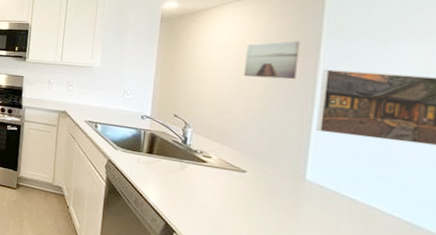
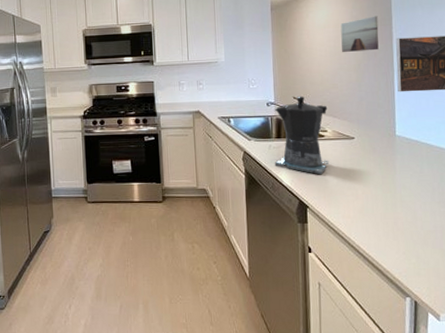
coffee maker: none [141,114,216,202] -> present [274,96,330,174]

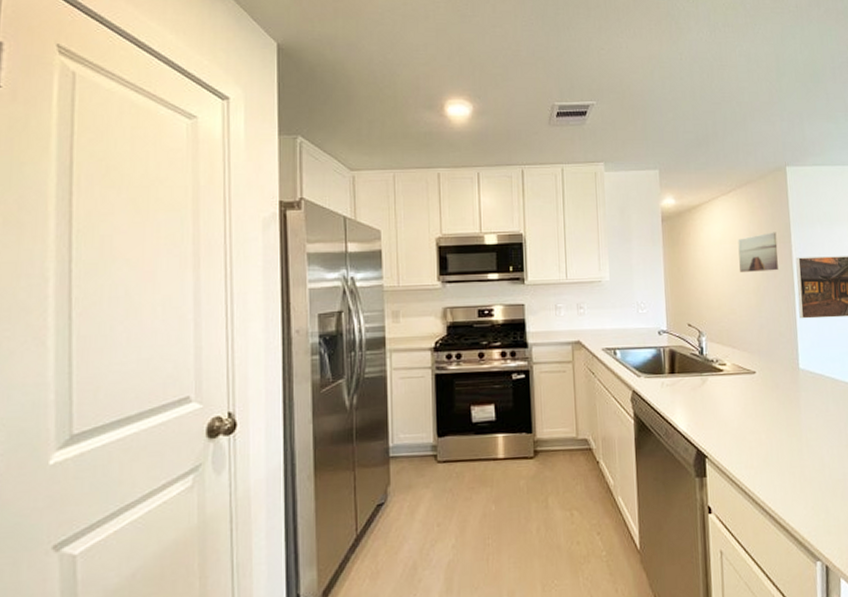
coffee maker: present [274,96,330,174] -> none [668,322,729,416]

